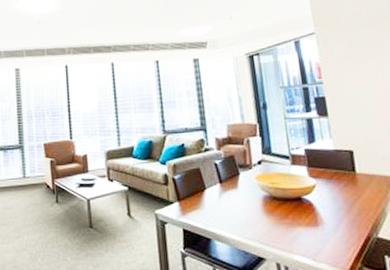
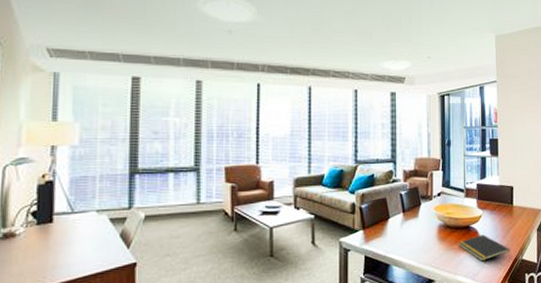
notepad: none [289,207,359,238] -> present [458,234,510,261]

